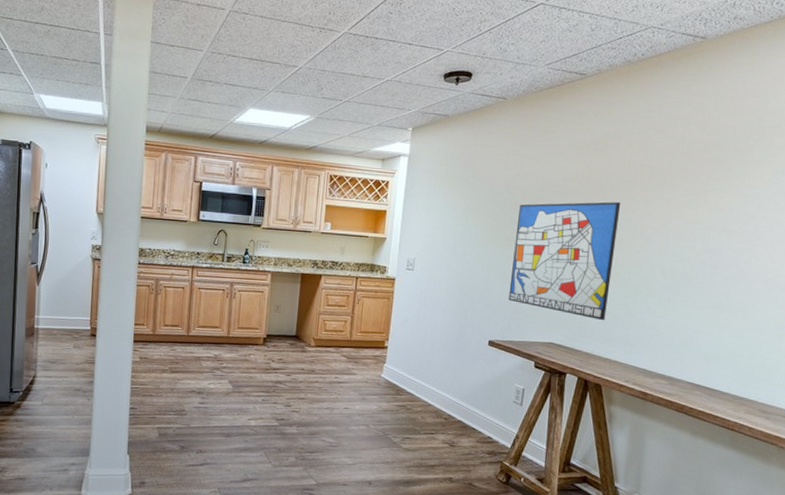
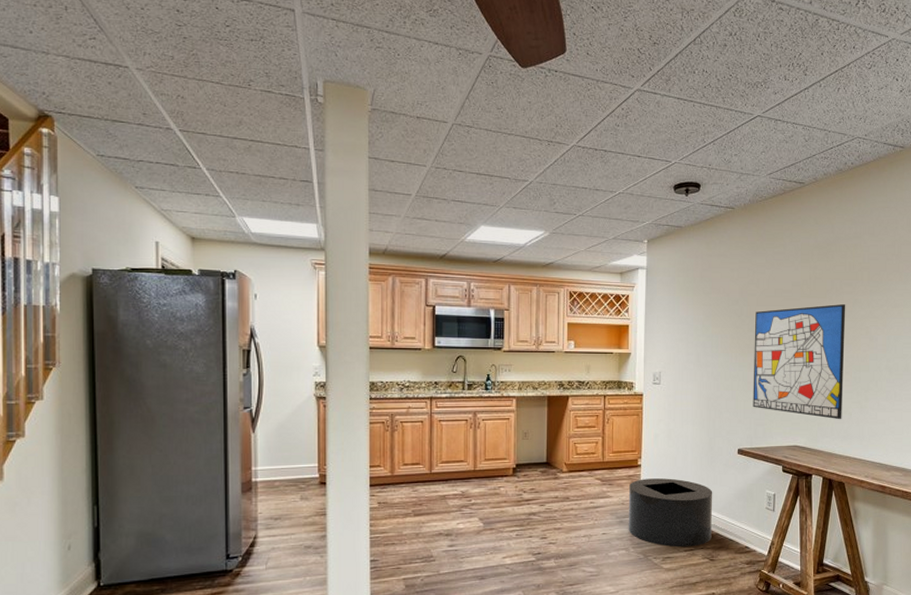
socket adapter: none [370,360,459,431] -> present [628,478,713,548]

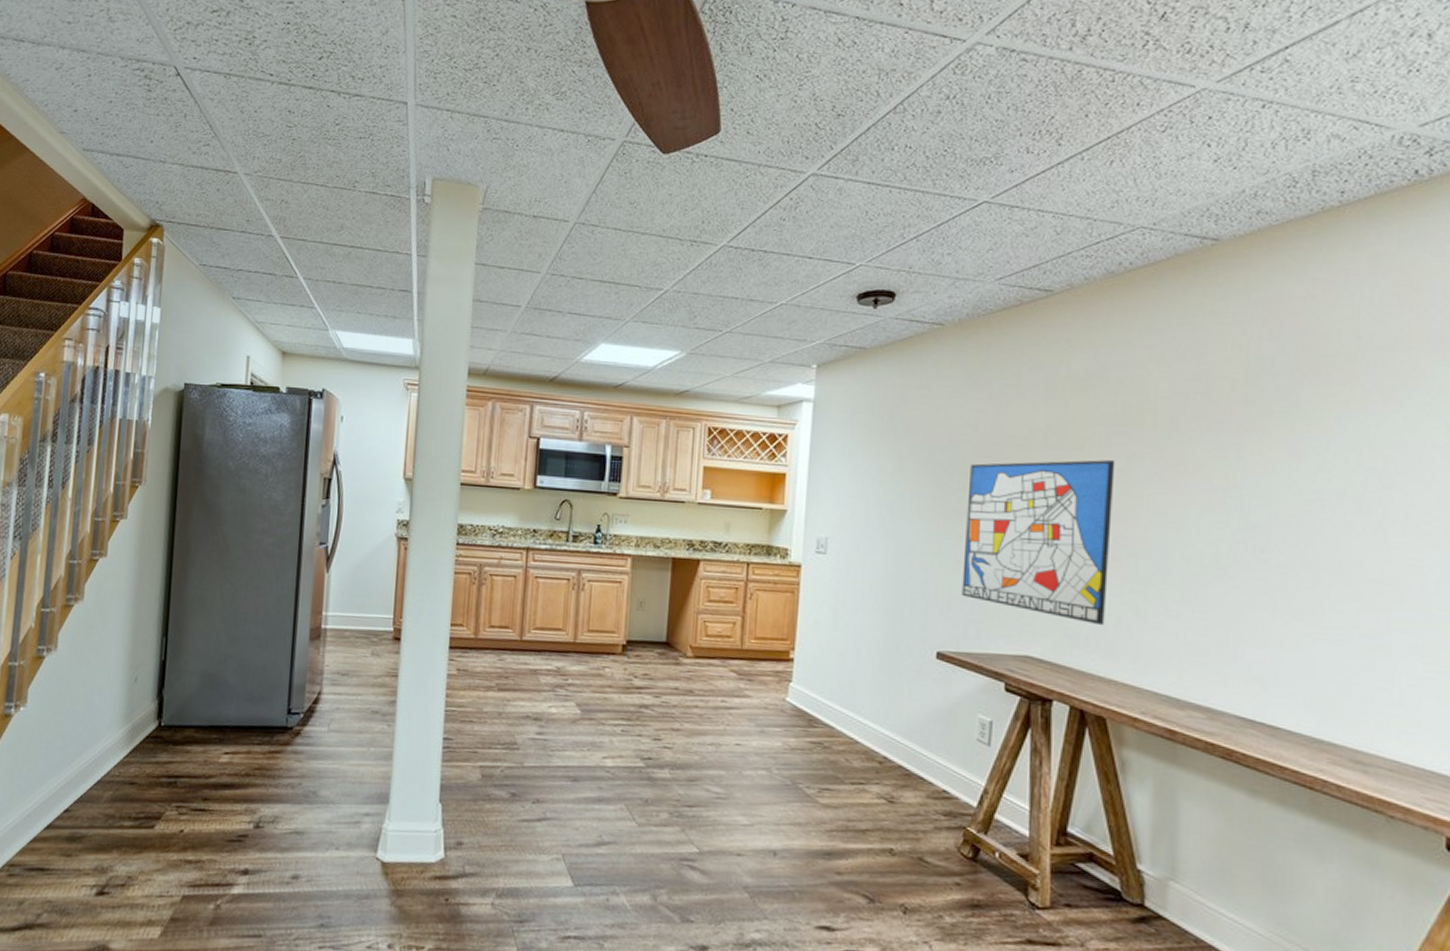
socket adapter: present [628,478,713,548] -> none [771,677,897,780]

